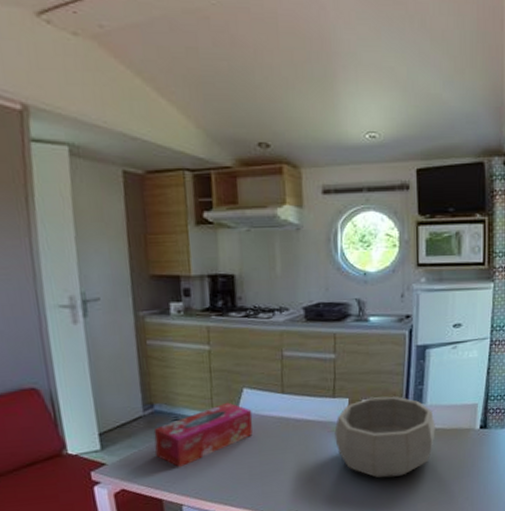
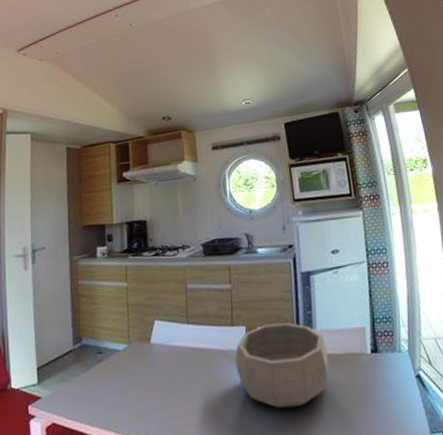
tissue box: present [153,402,253,468] -> none [81,334,163,401]

